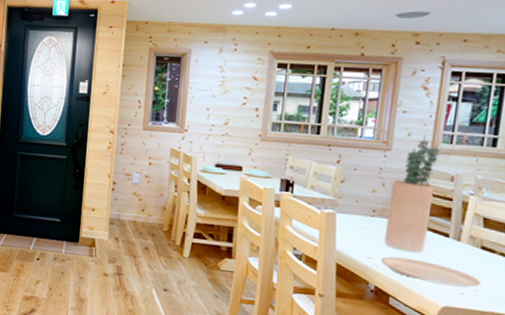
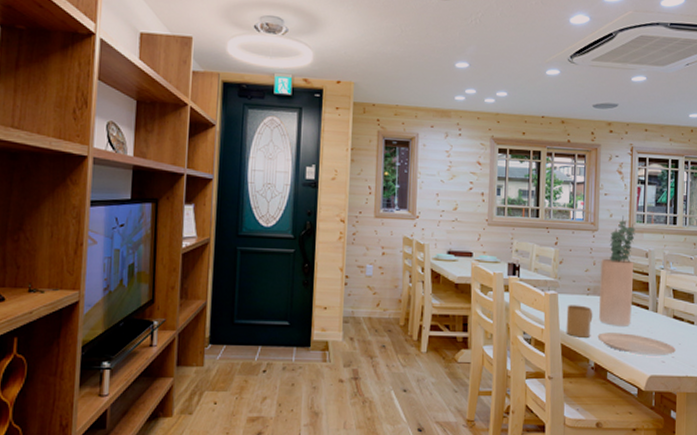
cup: none [343,225,378,260] -> present [566,305,593,338]

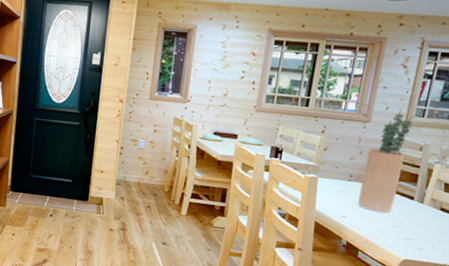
cup: present [566,305,593,338] -> none [321,188,353,219]
plate: present [597,332,676,356] -> none [353,216,438,244]

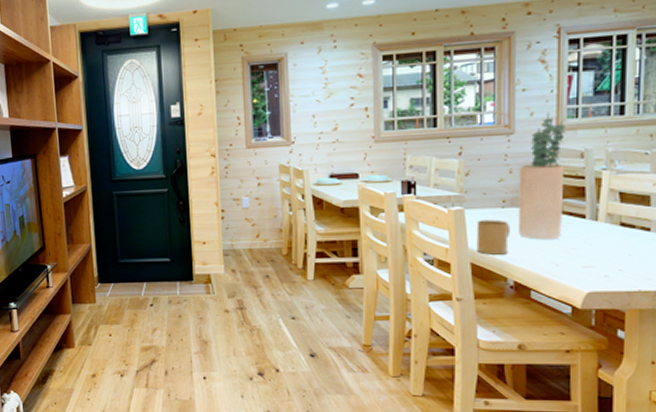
cup: none [321,188,353,219] -> present [476,219,511,255]

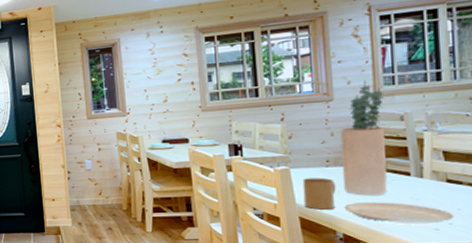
plate: none [517,246,624,271] -> present [344,202,454,225]

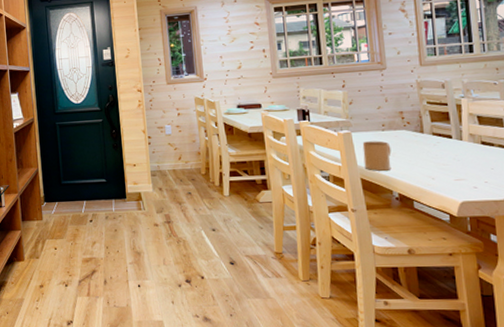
vase: present [340,80,388,197] -> none [393,51,434,158]
plate: present [344,202,454,225] -> none [398,163,488,184]

